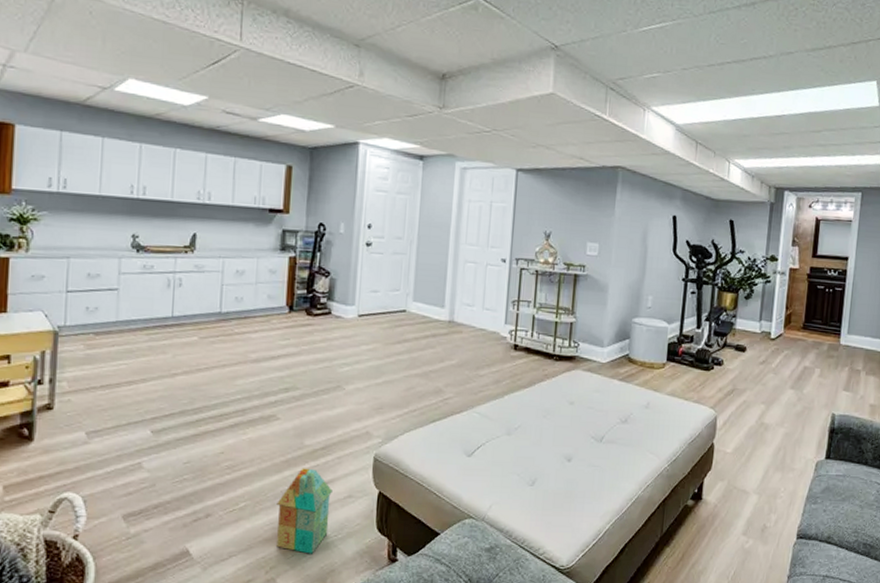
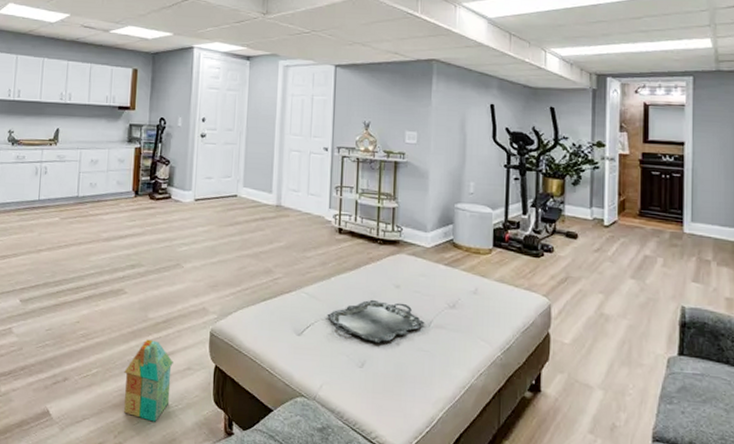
serving tray: none [499,417,597,460] -> present [327,299,425,343]

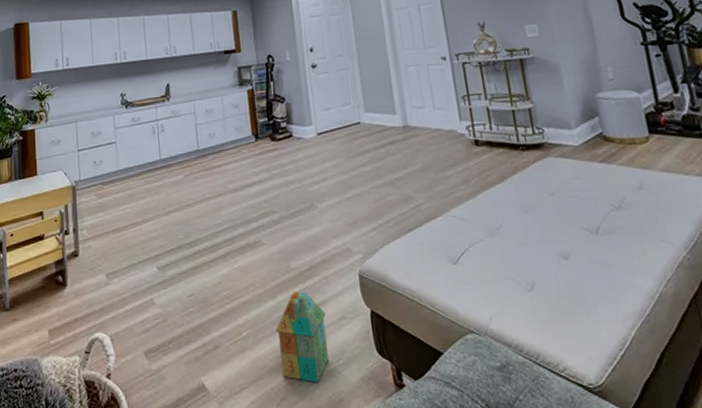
serving tray: present [327,299,425,343] -> none [481,211,592,260]

